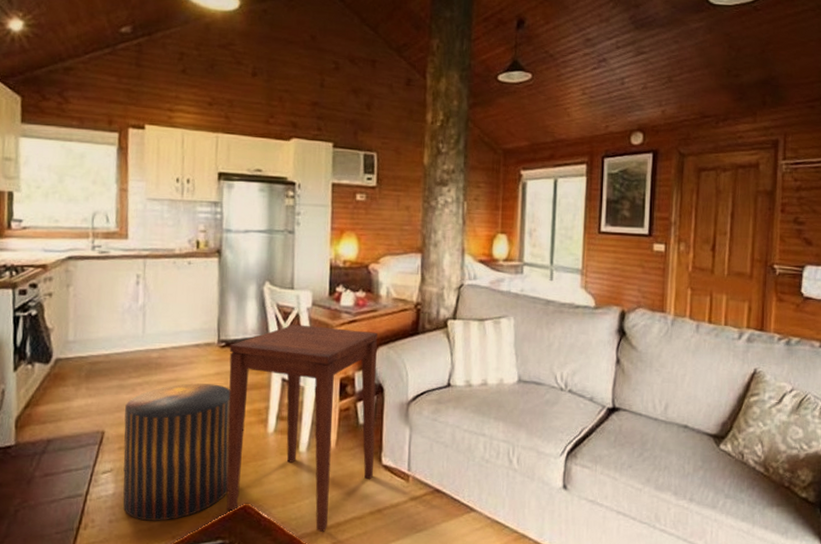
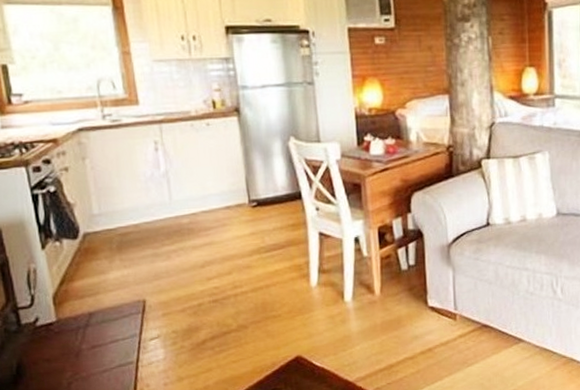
stool: present [123,383,231,521] -> none [163,244,278,381]
side table: present [226,324,378,533] -> none [261,177,421,375]

